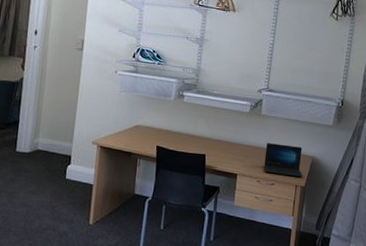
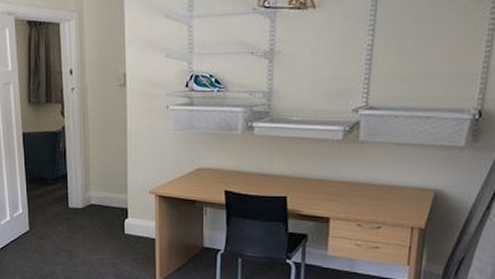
laptop: present [264,143,302,177] -> none [365,176,421,217]

